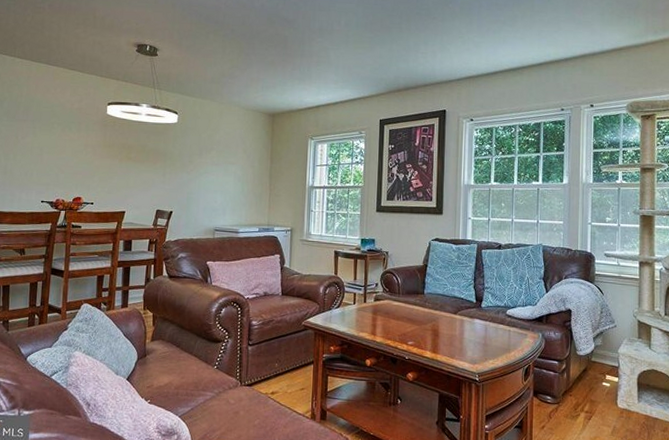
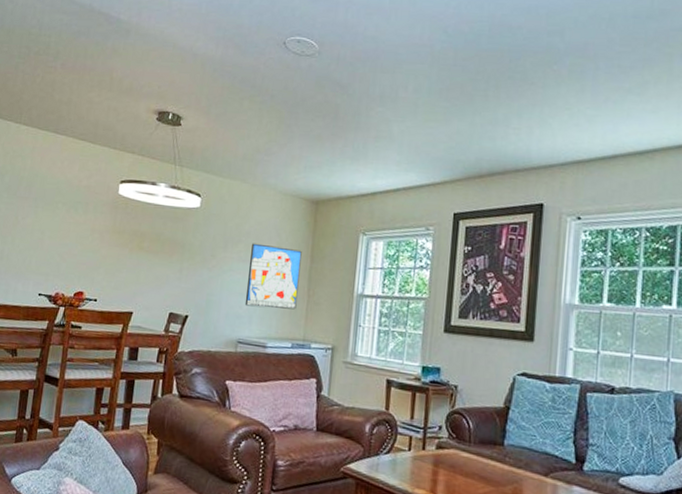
wall art: none [219,150,263,201] -> present [244,243,302,310]

